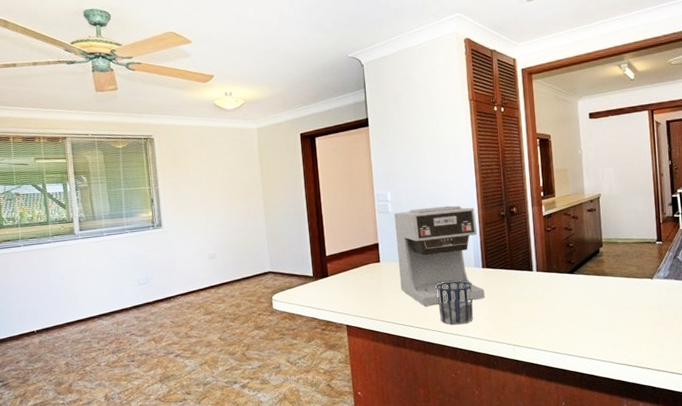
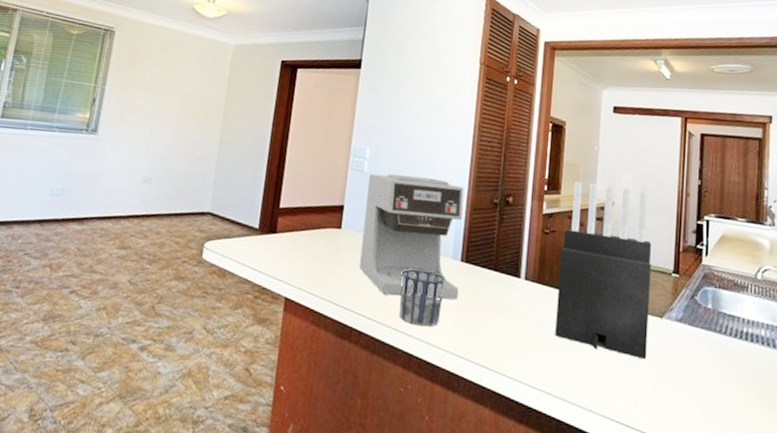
knife block: none [562,177,644,314] -> present [555,182,652,360]

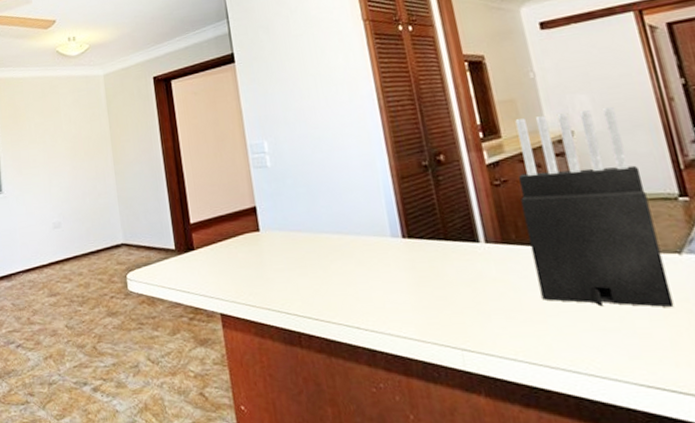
coffee maker: present [359,173,464,300] -> none [273,155,411,291]
cup: present [399,268,446,327] -> none [337,255,396,317]

